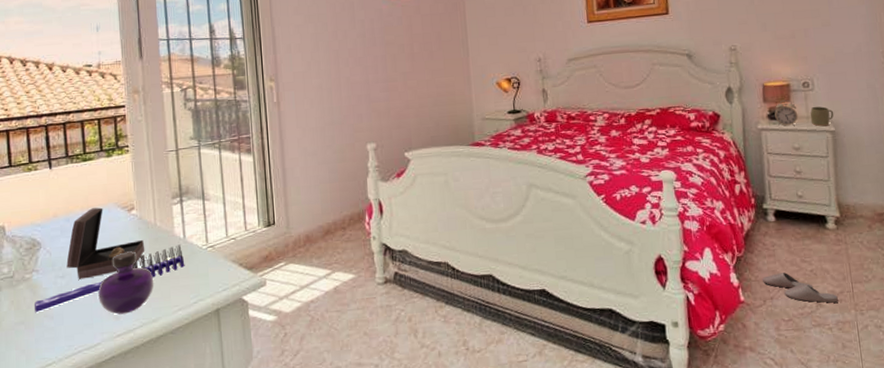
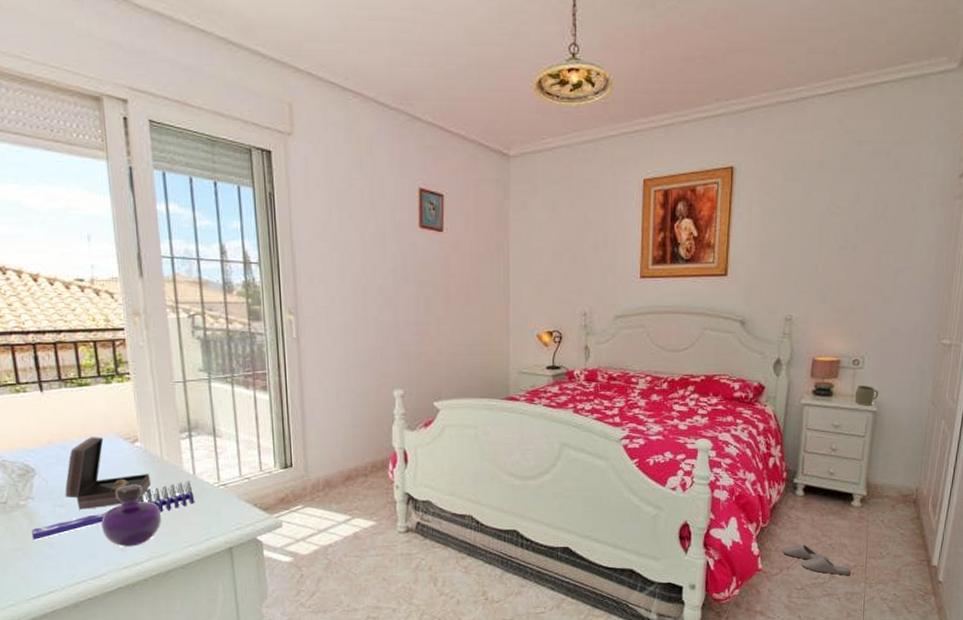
alarm clock: present [774,100,799,126] -> none [820,377,843,403]

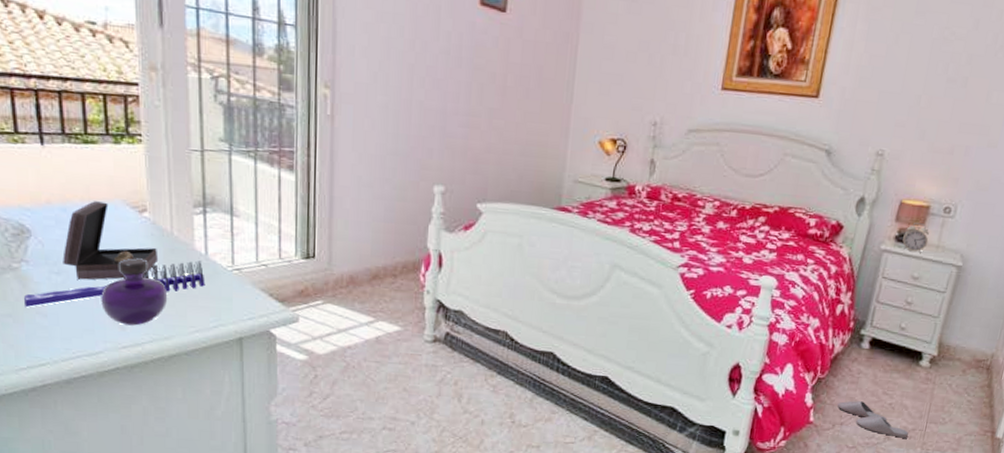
alarm clock: none [820,377,843,403] -> present [902,223,929,253]
mug: present [854,386,879,406] -> none [939,236,968,260]

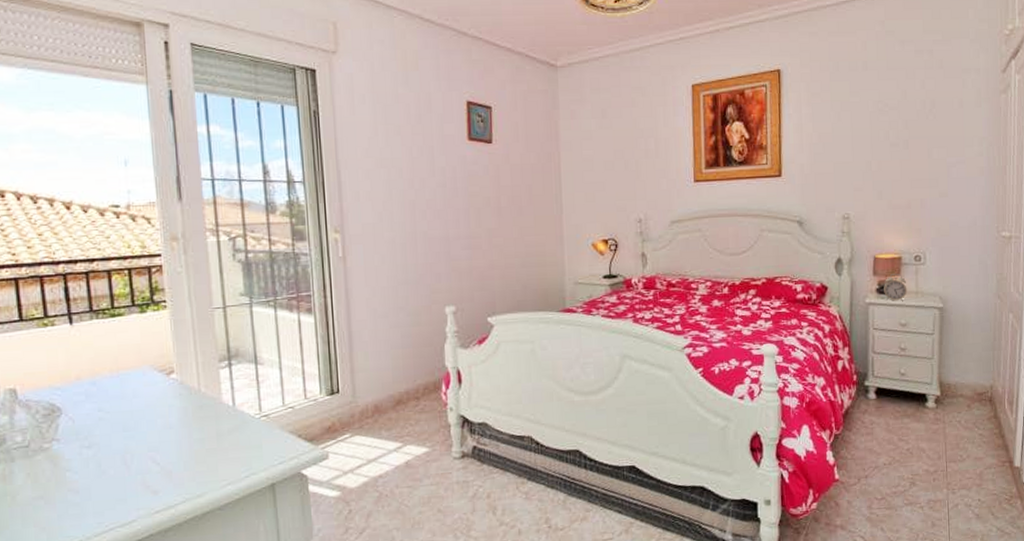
hairbrush: present [24,261,205,307] -> none [56,413,235,486]
jewelry box: present [62,201,159,280] -> none [93,370,188,450]
perfume bottle: present [101,258,168,326] -> none [132,419,199,489]
slippers: present [838,401,909,438] -> none [859,451,931,482]

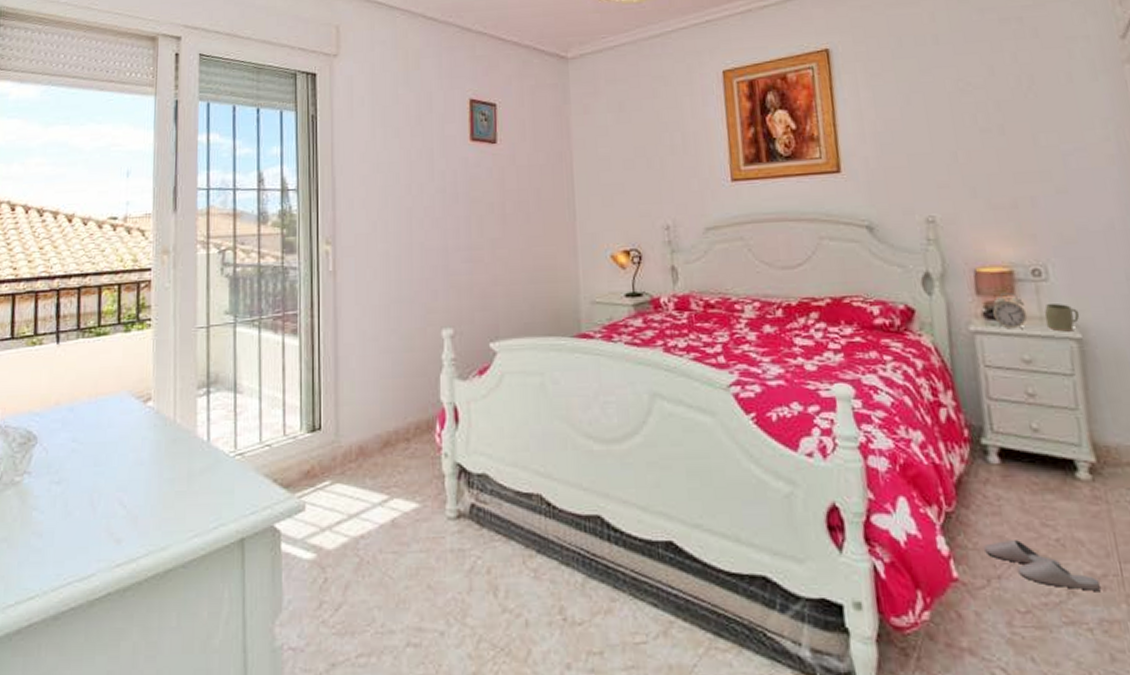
slippers: none [859,451,931,482] -> present [984,540,1100,591]
mug: none [919,282,944,303] -> present [1044,304,1080,332]

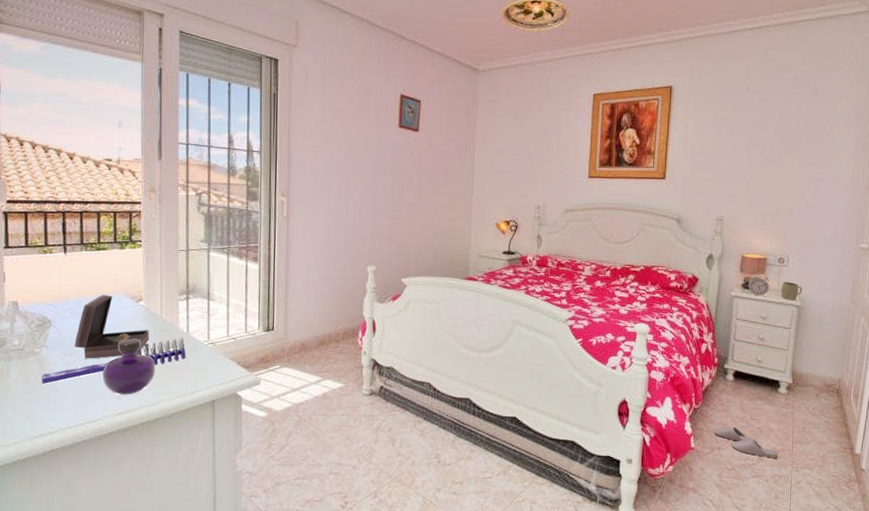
hairbrush: none [21,449,207,527] -> present [42,338,186,384]
jewelry box: none [64,395,160,487] -> present [74,295,150,359]
perfume bottle: none [98,454,167,537] -> present [102,339,156,395]

